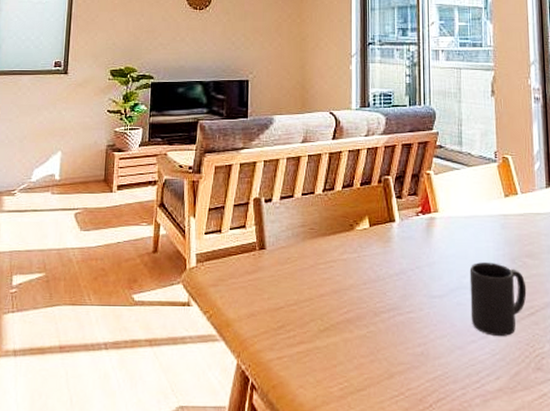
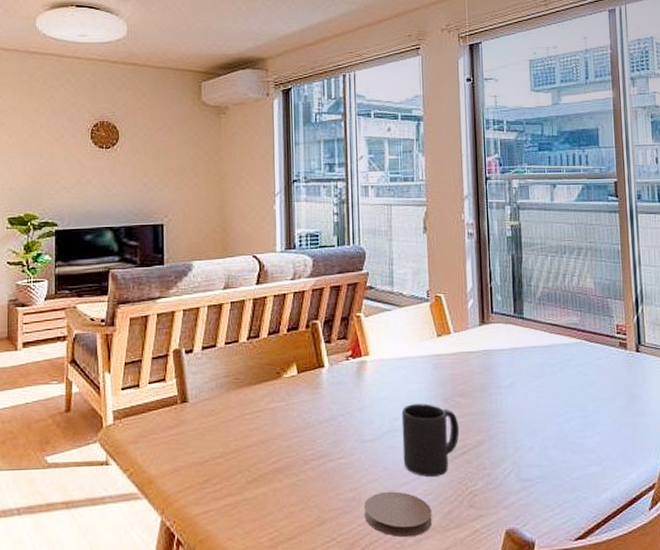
coaster: none [433,348,500,397] -> present [364,491,432,538]

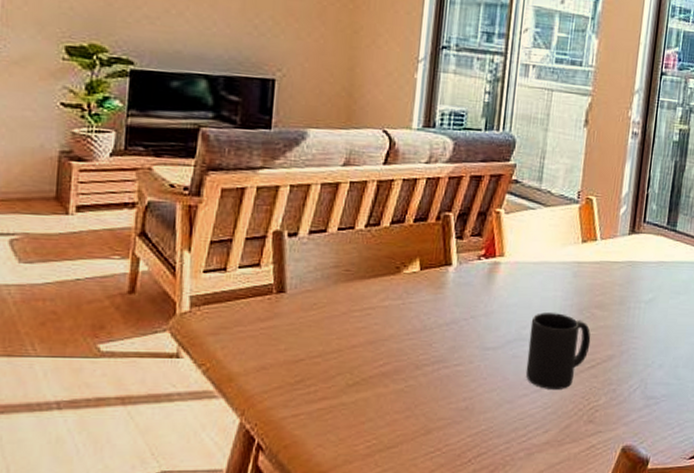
coaster: present [364,491,432,538] -> none [476,402,549,451]

